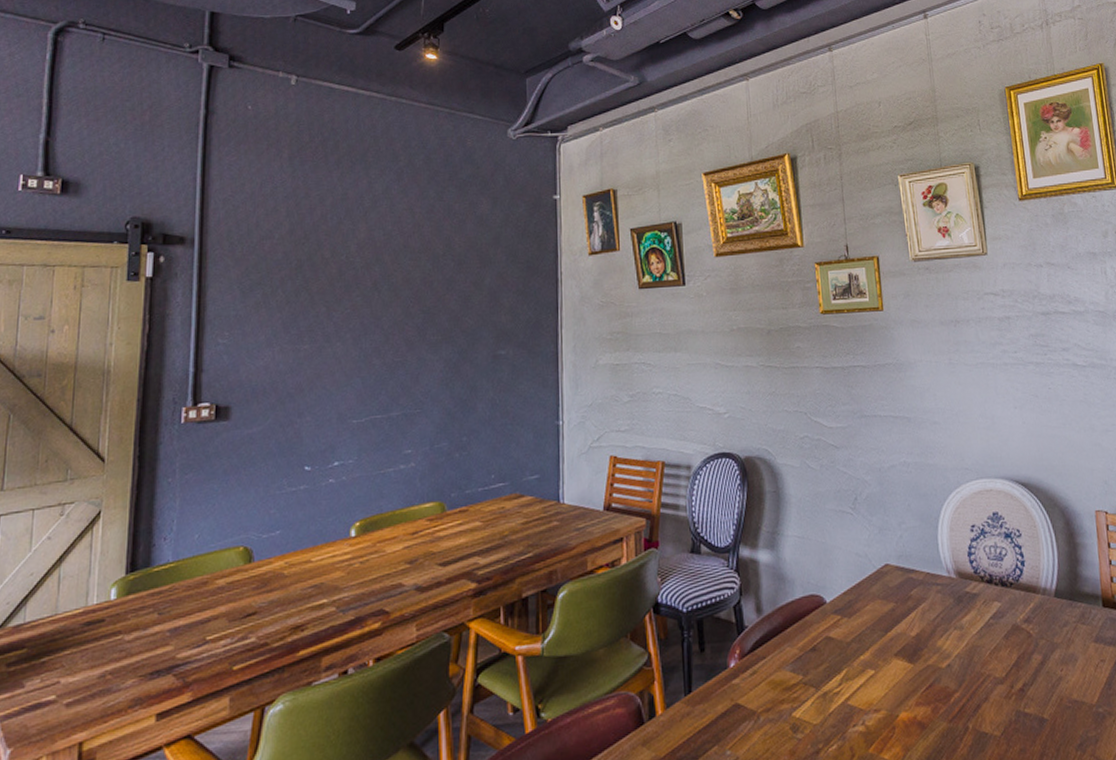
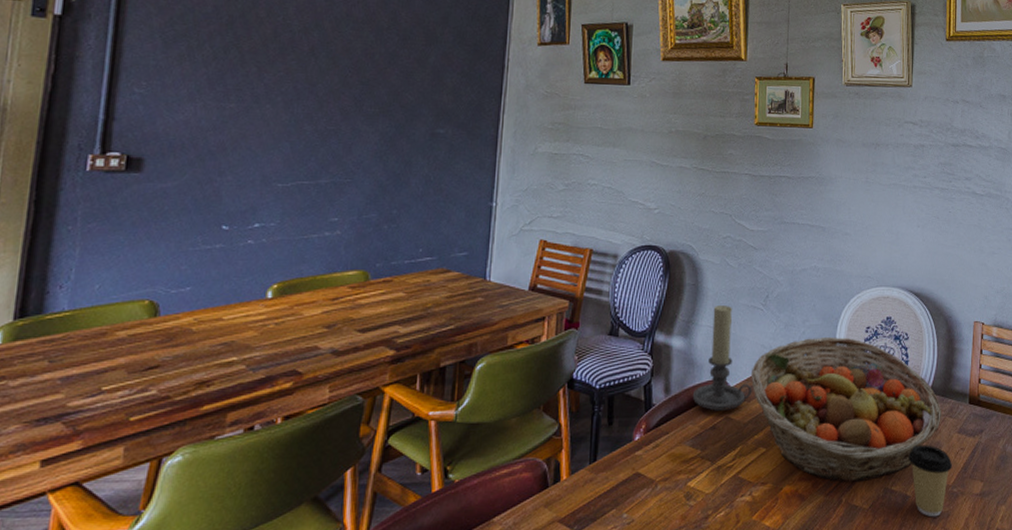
candle holder: none [786,512,852,631] -> present [692,306,752,411]
fruit basket: none [847,538,1073,706] -> present [750,337,942,483]
coffee cup: none [1039,657,1094,744] -> present [908,445,953,517]

